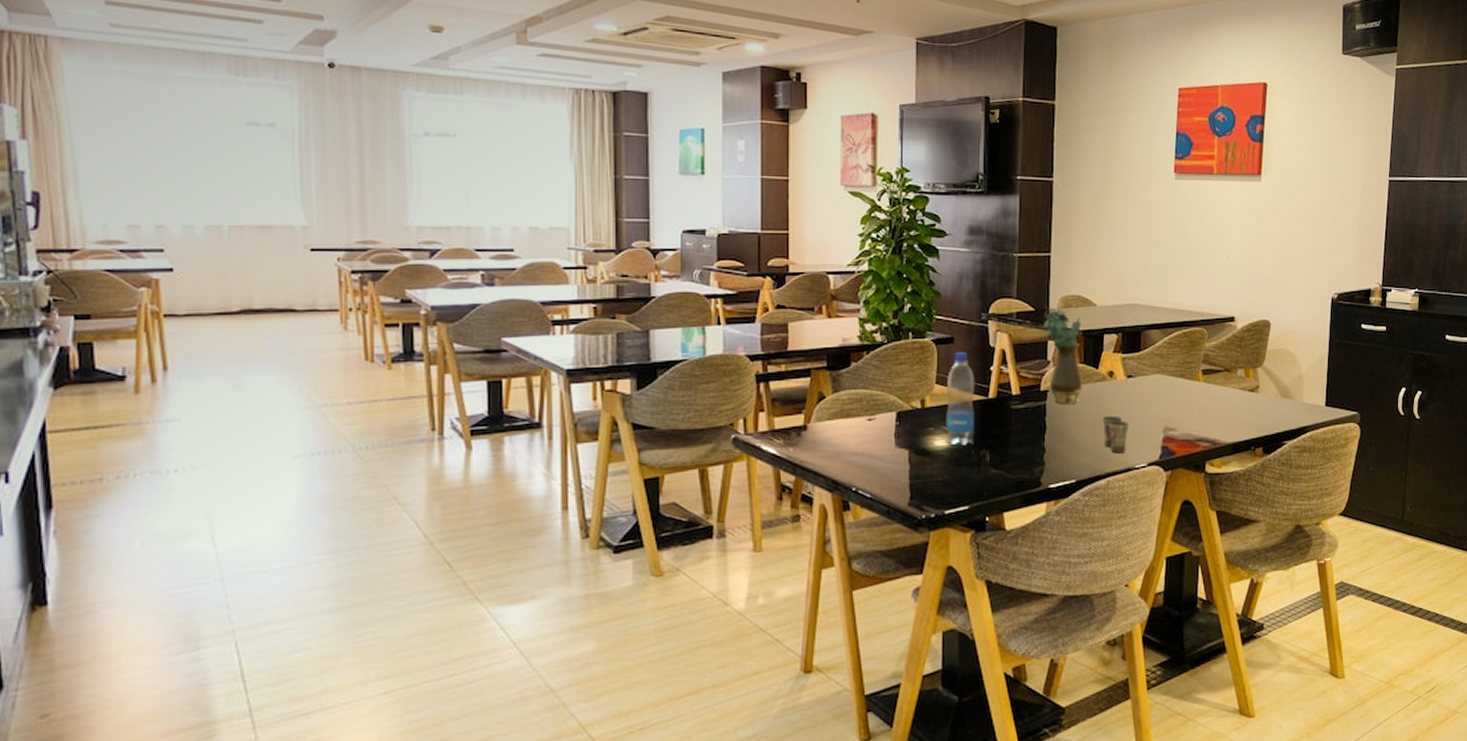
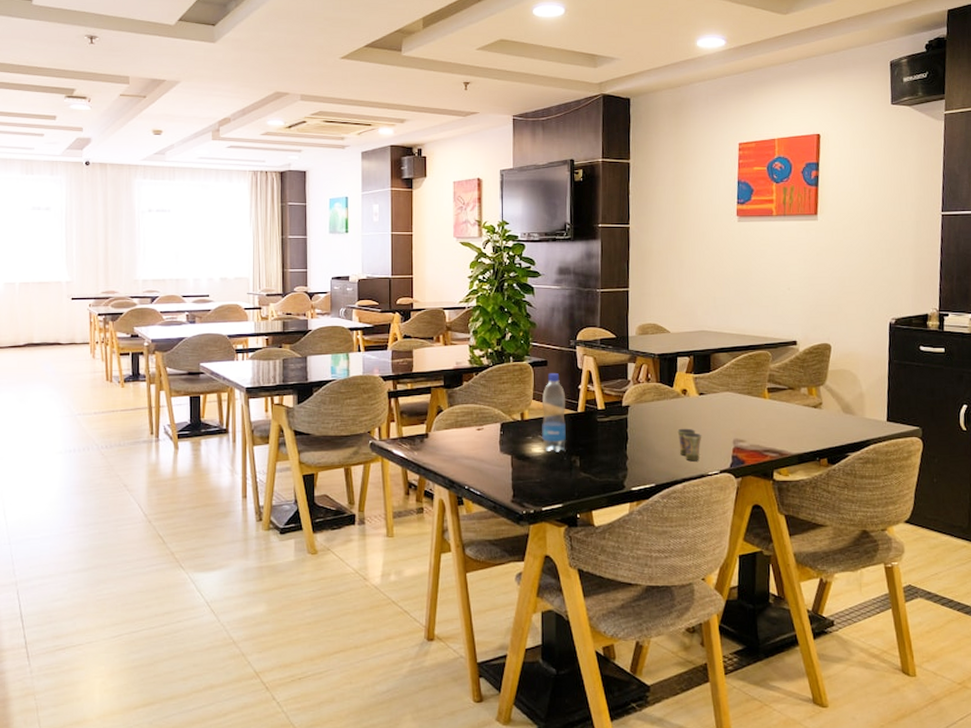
vase: present [1044,305,1083,404] -> none [624,332,660,418]

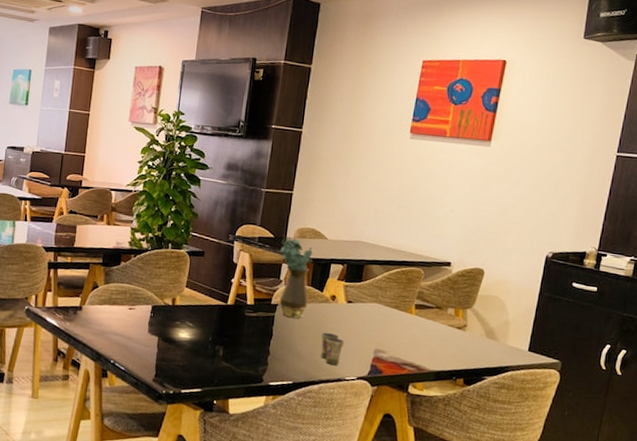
bottle: present [541,372,566,452] -> none [189,263,218,340]
vase: none [624,332,660,418] -> present [279,234,313,318]

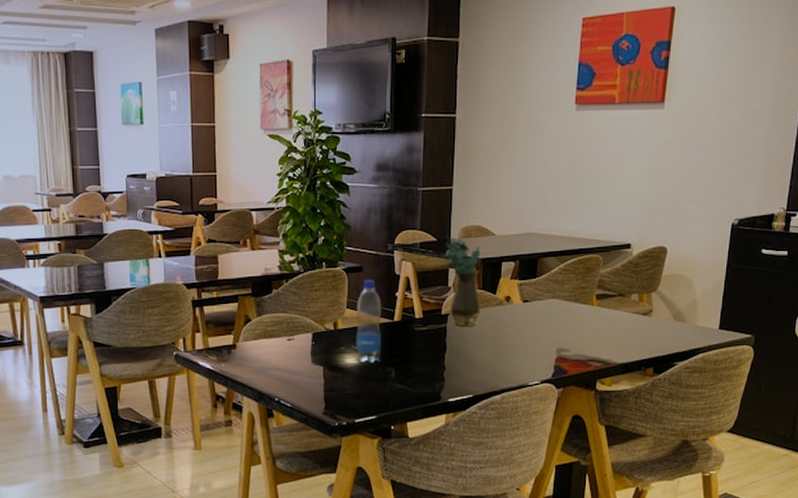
bottle: none [189,263,218,340] -> present [356,279,382,363]
cup: present [320,332,345,365] -> none [498,337,524,372]

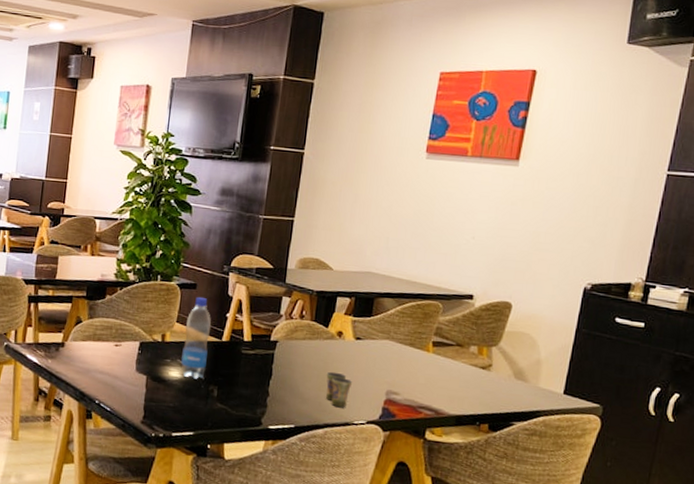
vase: present [445,235,481,327] -> none [279,264,316,356]
cup: none [498,337,524,372] -> present [325,371,353,408]

